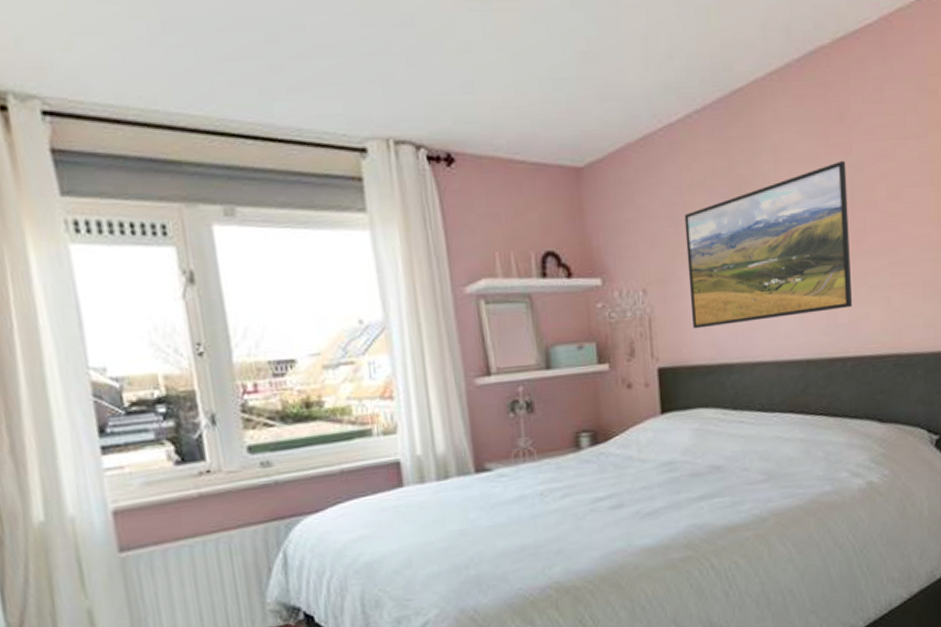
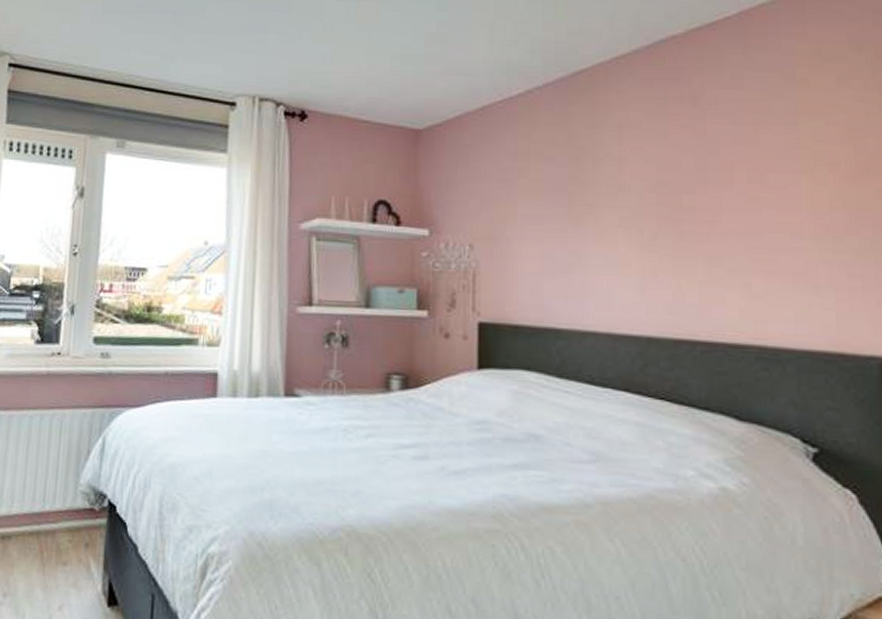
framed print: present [684,161,852,329] -> none [518,141,703,289]

